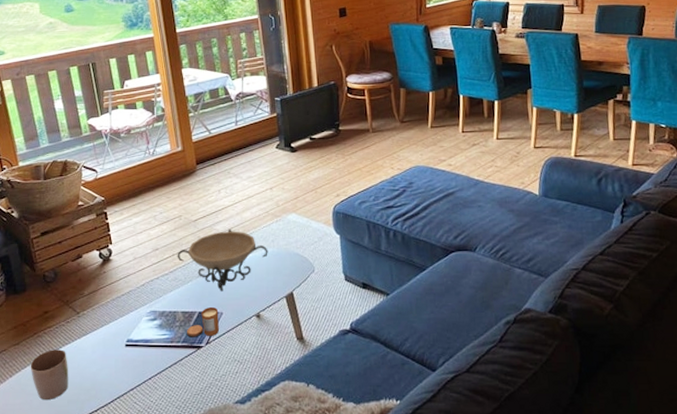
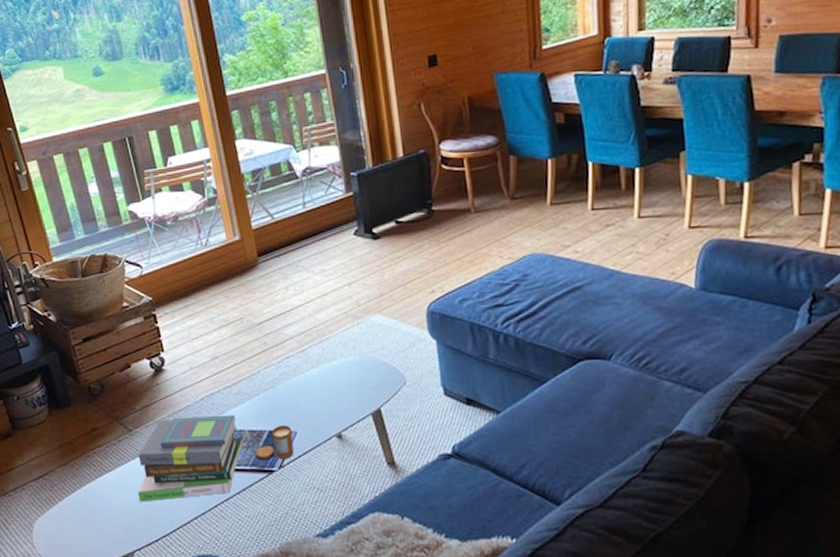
mug: present [30,349,69,400] -> none [80,471,125,527]
books: none [82,298,177,376] -> present [138,415,244,502]
decorative bowl: present [177,228,268,291] -> none [240,333,349,407]

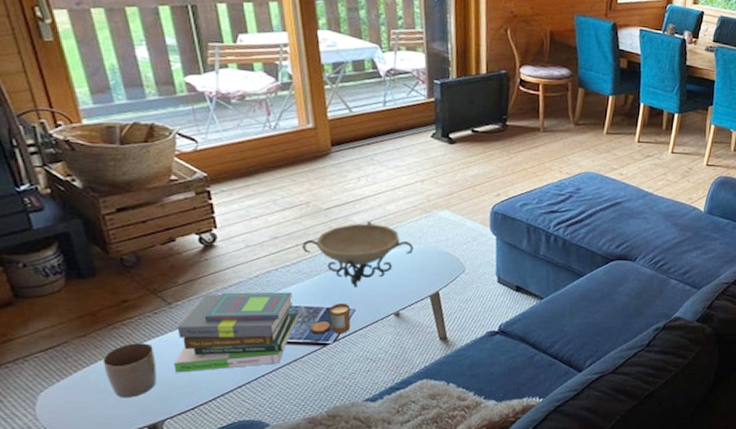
mug: none [80,471,125,527] -> present [102,343,157,397]
decorative bowl: none [240,333,349,407] -> present [302,221,414,287]

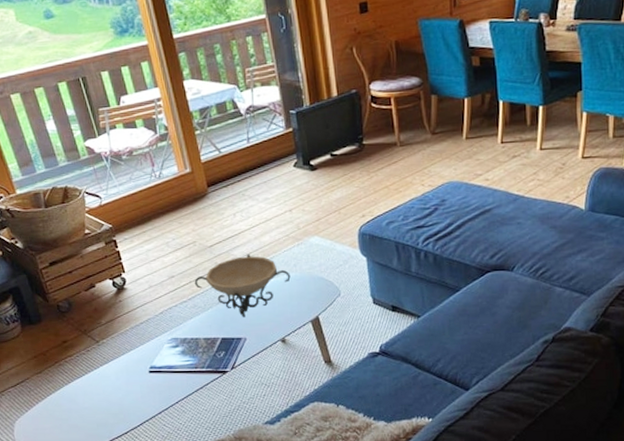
mug: present [102,343,157,397] -> none [55,377,96,424]
books: present [174,292,299,373] -> none [106,325,200,402]
candle: present [311,304,351,334] -> none [211,333,244,363]

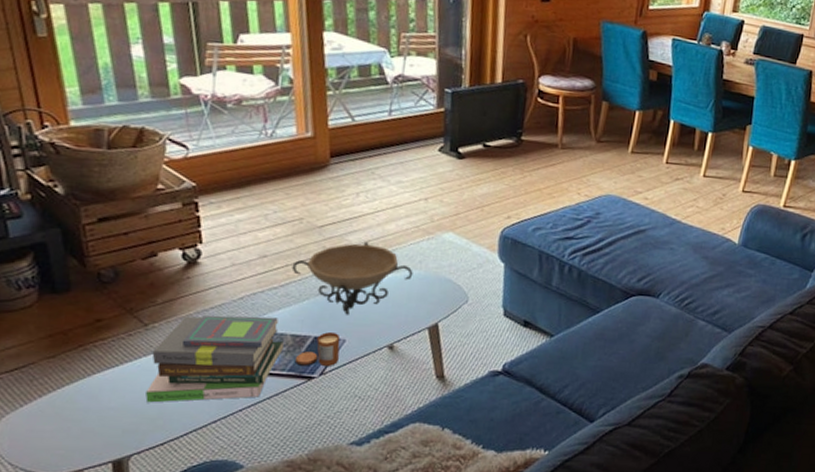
books: none [106,325,200,402] -> present [145,315,284,403]
candle: none [211,333,244,363] -> present [296,332,341,366]

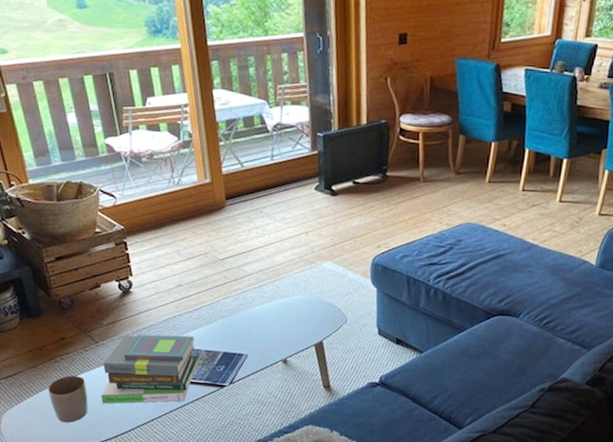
mug: none [70,367,127,428] -> present [48,375,88,422]
decorative bowl: present [291,241,413,315] -> none [202,271,299,334]
candle: present [296,332,341,366] -> none [210,349,244,377]

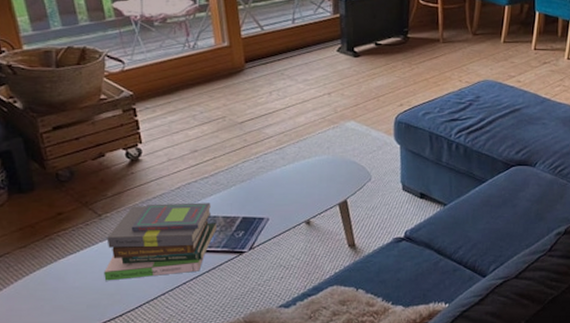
mug: present [48,375,88,422] -> none [40,253,89,305]

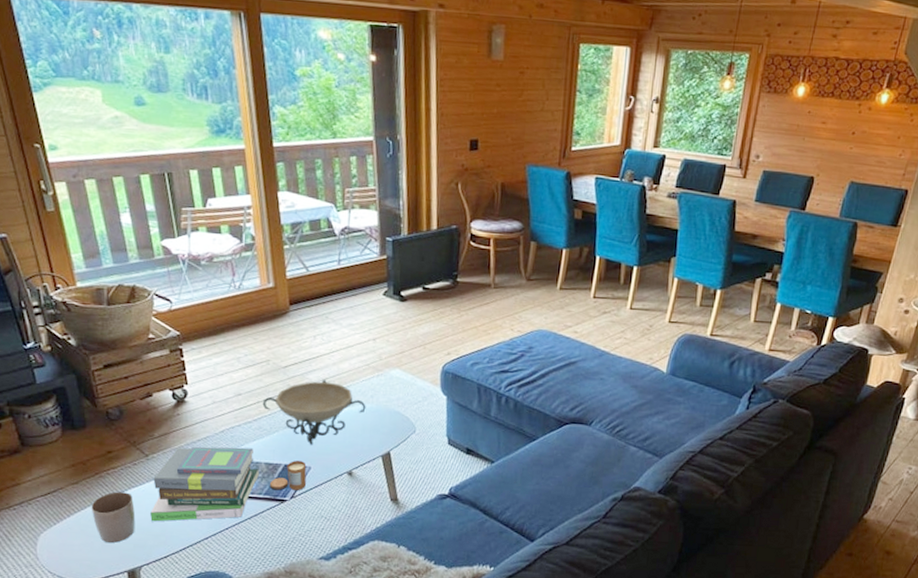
mug: none [40,253,89,305] -> present [91,491,136,543]
decorative bowl: none [219,133,323,197] -> present [262,379,366,445]
candle: none [228,213,265,243] -> present [270,461,307,490]

